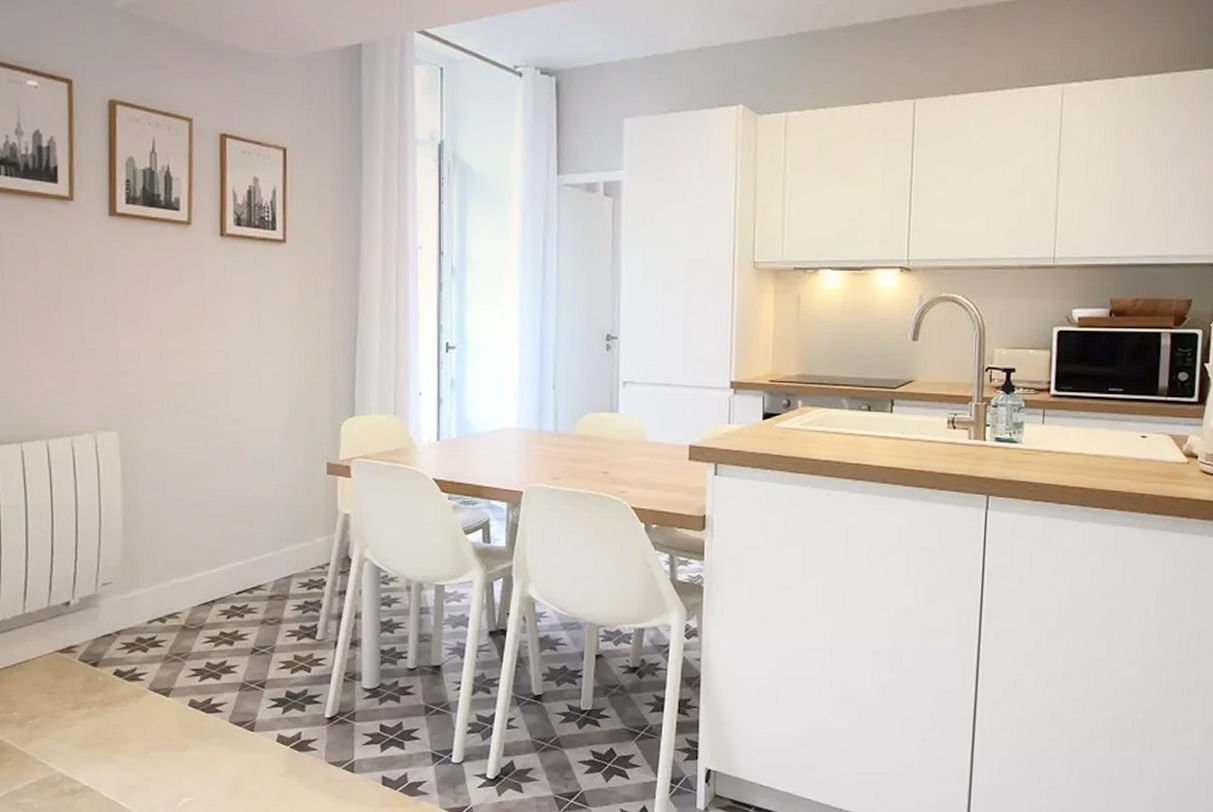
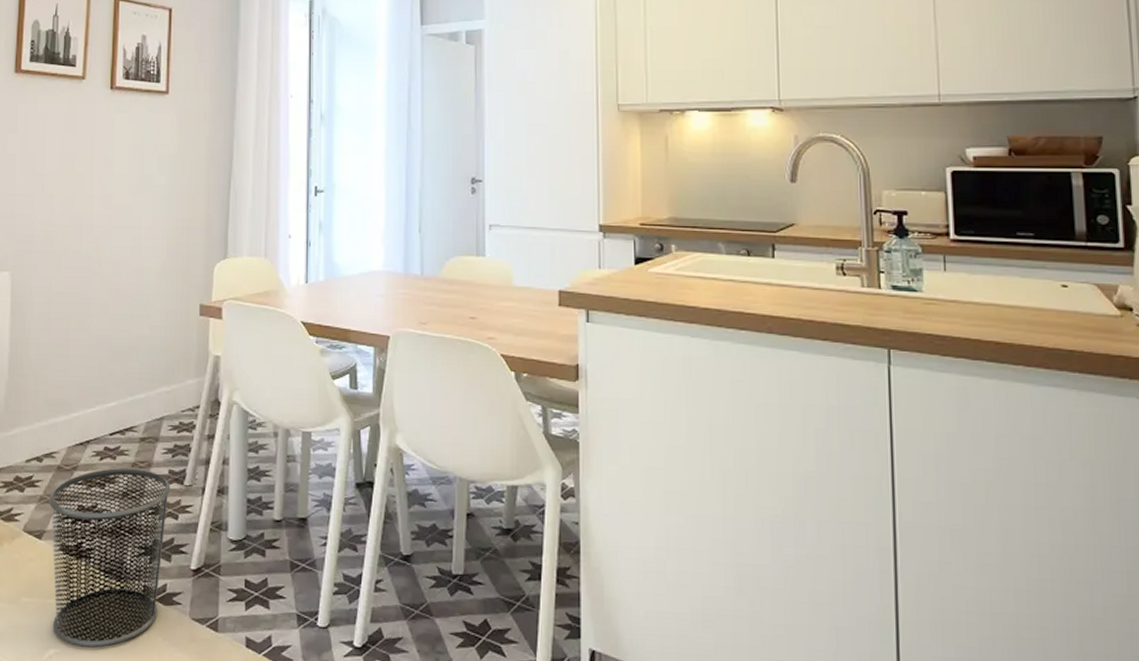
waste bin: none [174,625,302,795] -> present [48,467,171,649]

